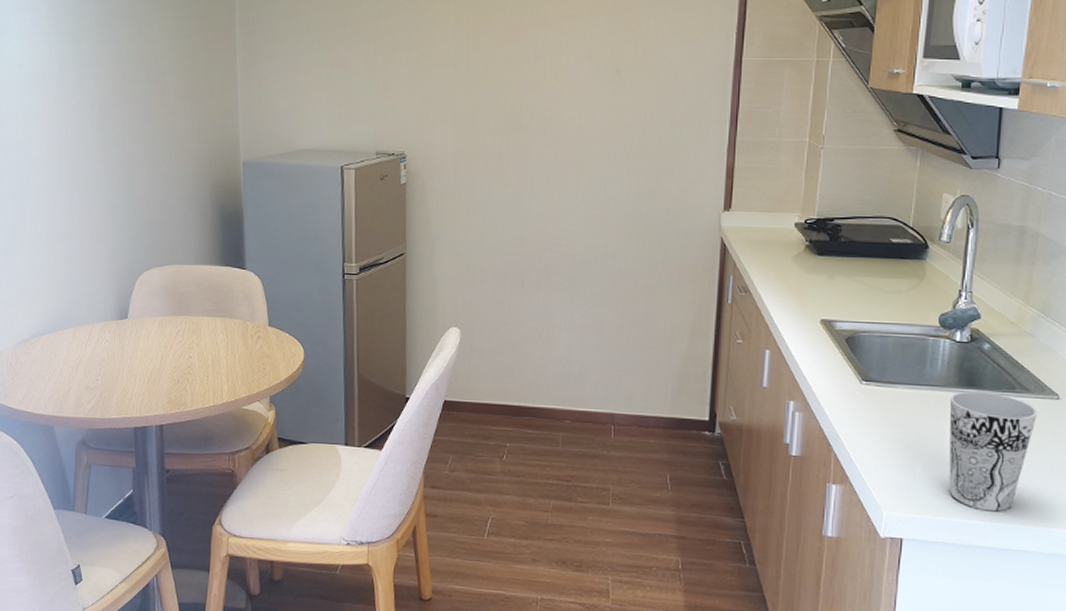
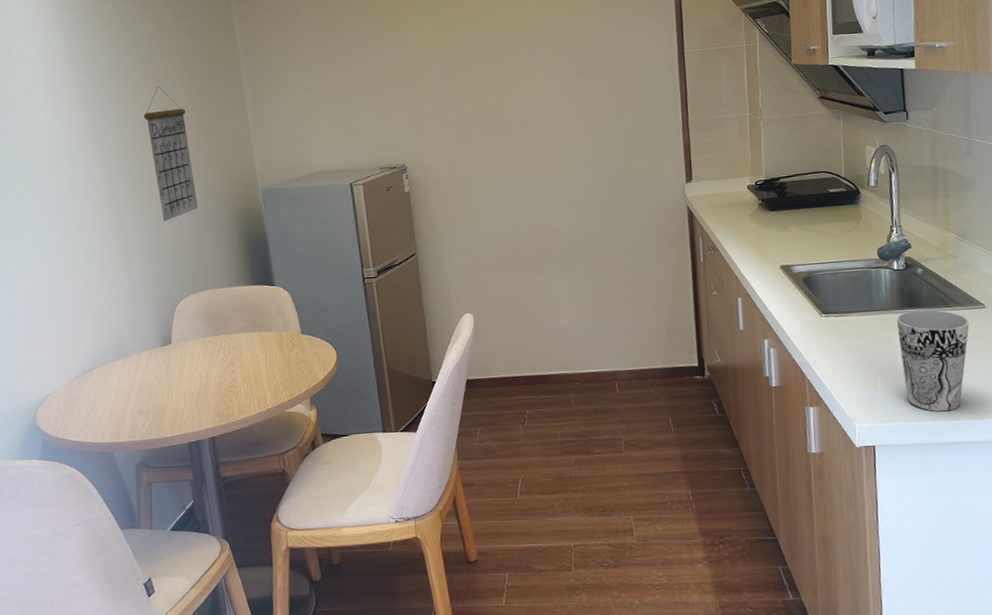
calendar: none [124,32,173,184] -> present [143,85,199,222]

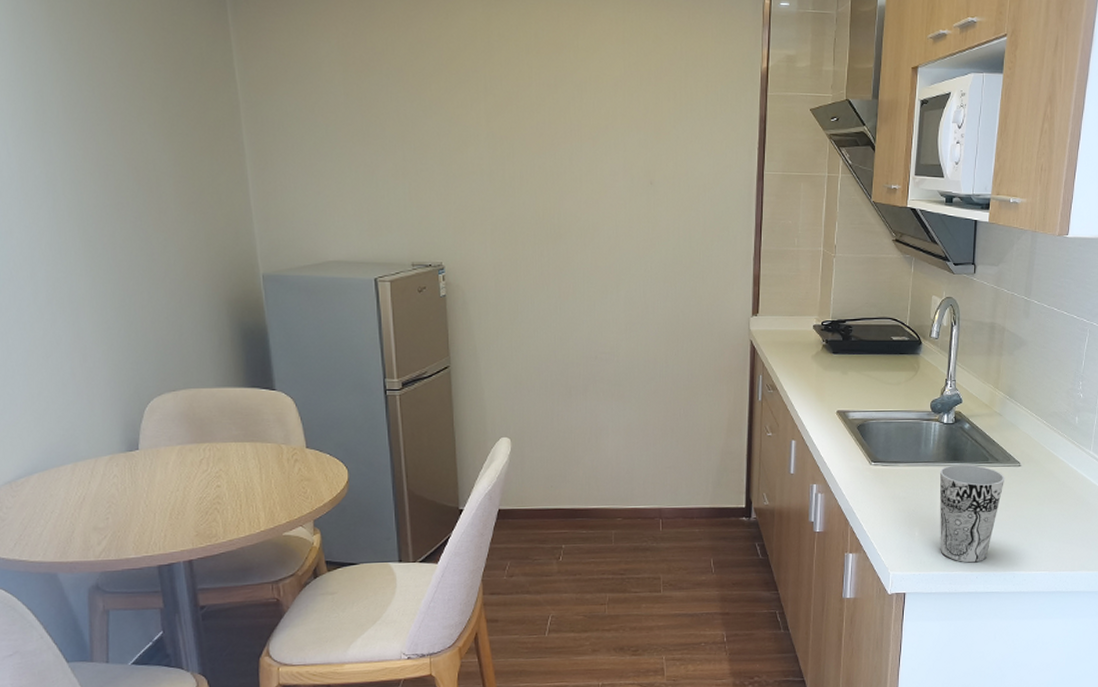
calendar: present [143,85,199,222] -> none [106,129,179,302]

